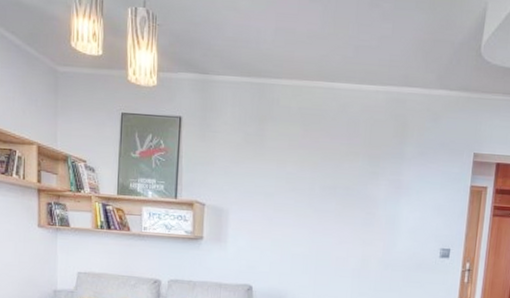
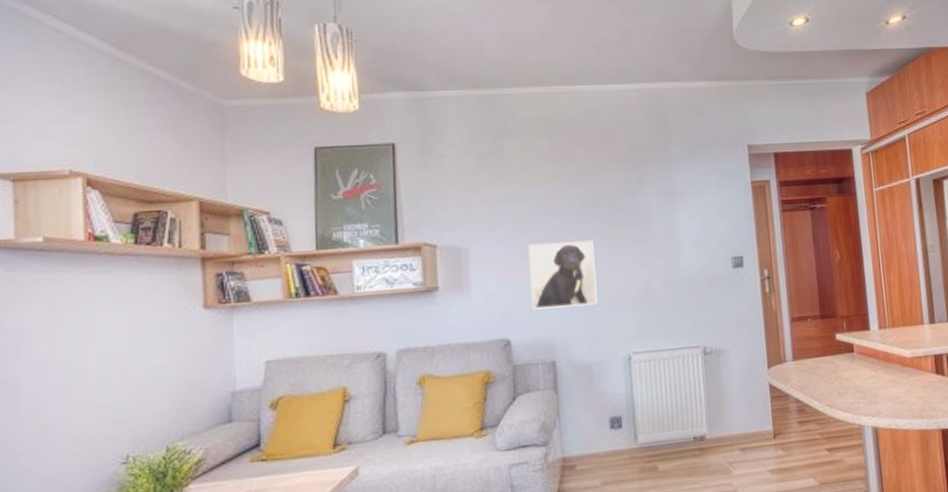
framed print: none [272,214,328,270] -> present [528,240,598,310]

